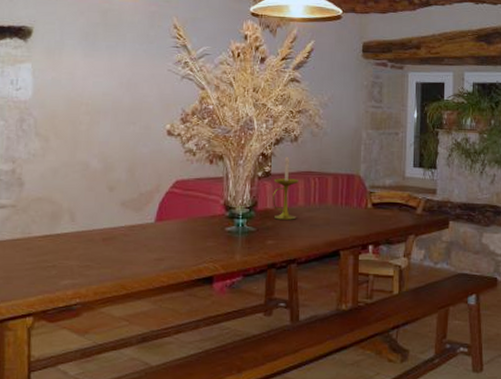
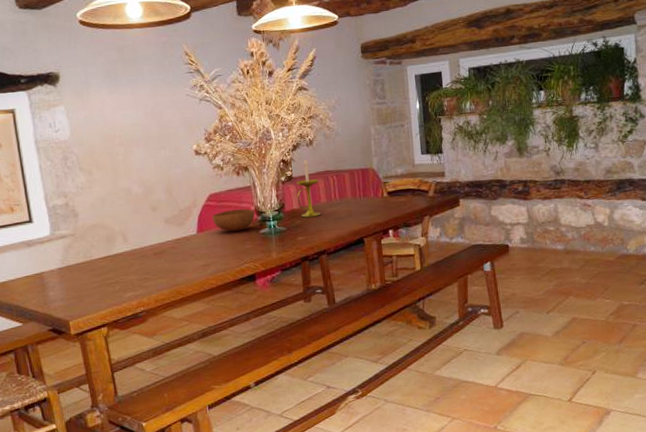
bowl: none [175,201,223,225] -> present [212,208,255,232]

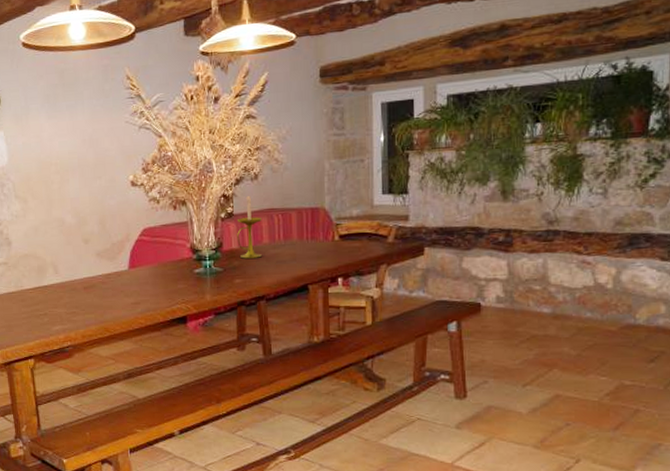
bowl: present [212,208,255,232] -> none [145,246,190,270]

